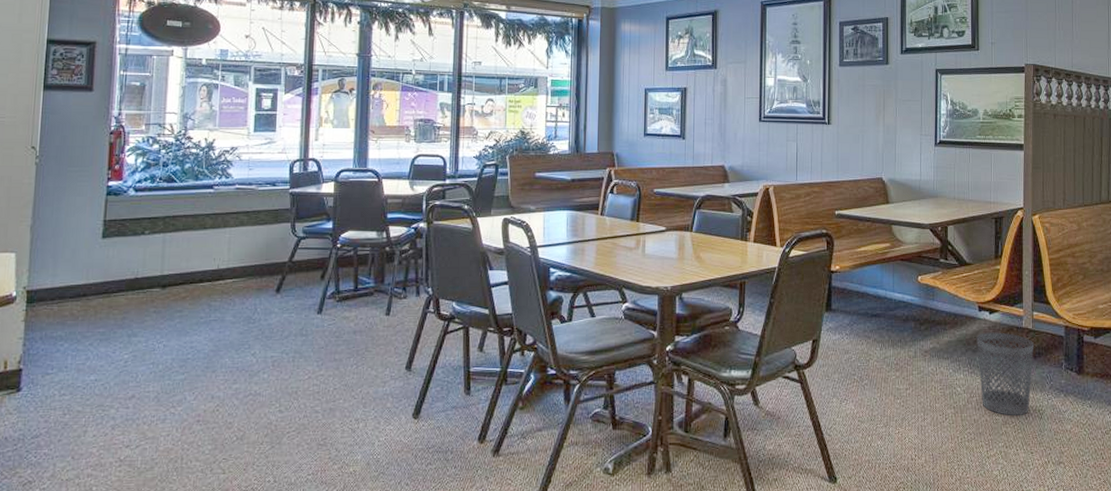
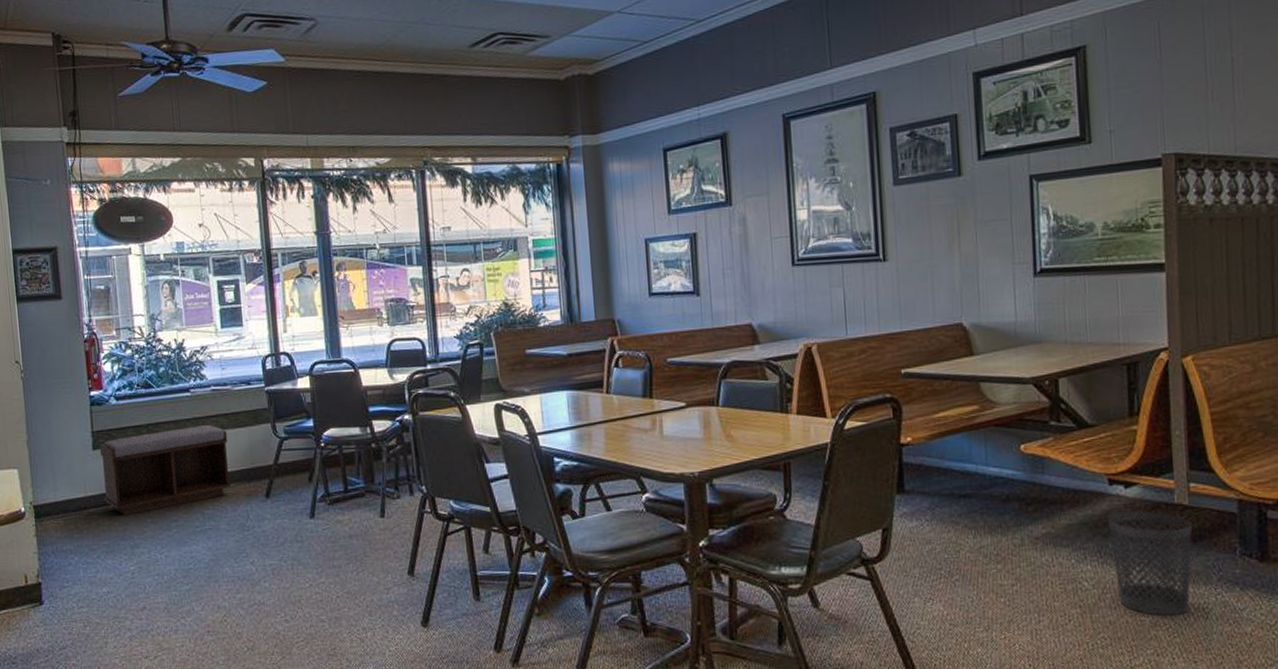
bench: none [107,221,246,304] -> present [100,425,232,515]

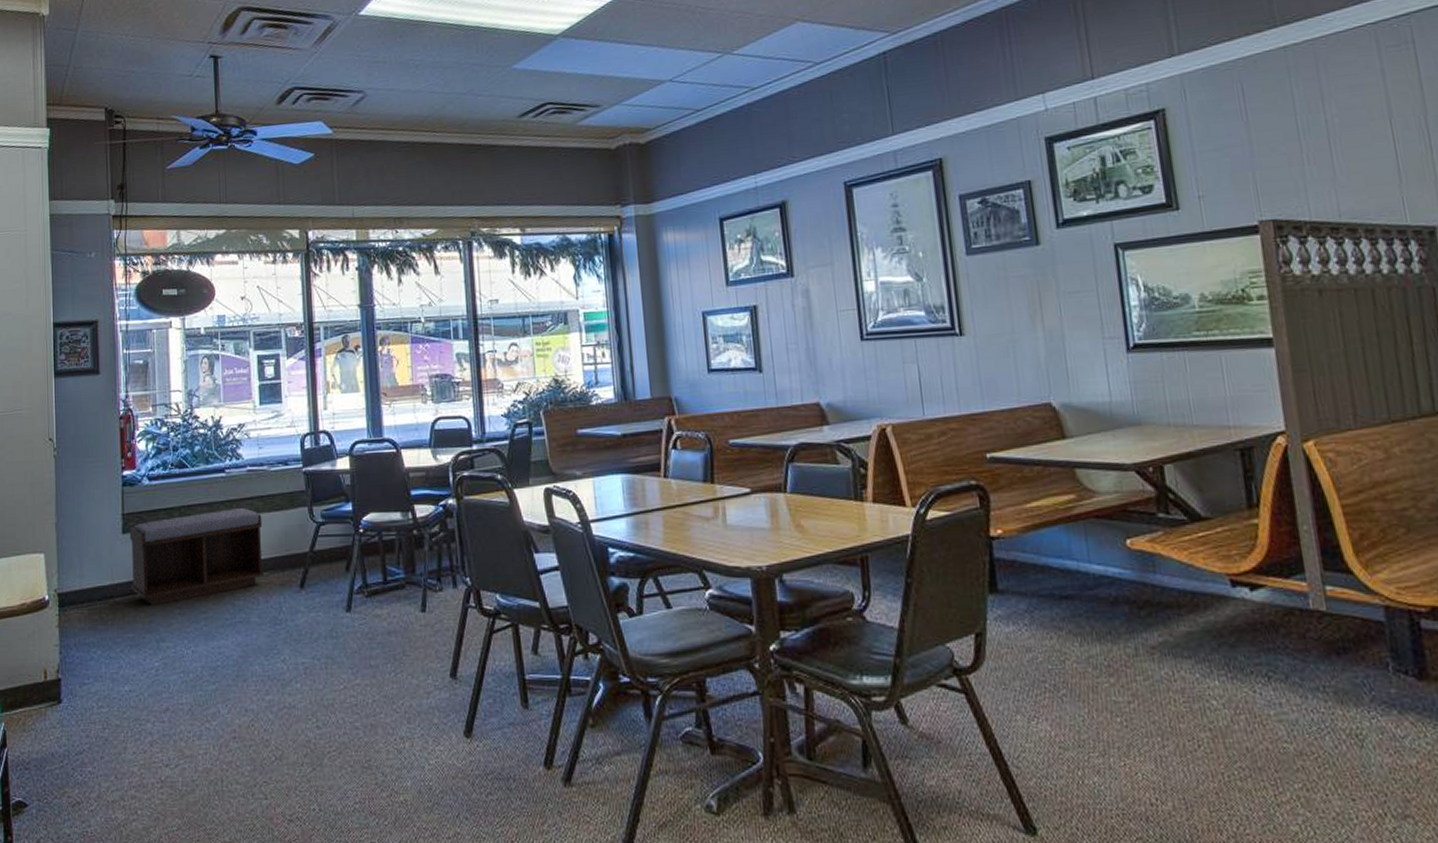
wastebasket: present [1107,511,1193,616] -> none [1233,617,1339,742]

